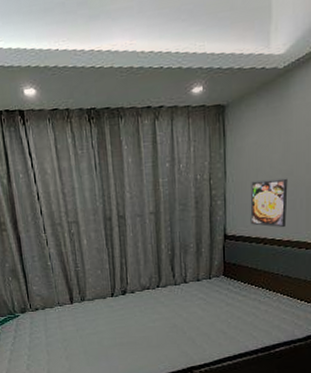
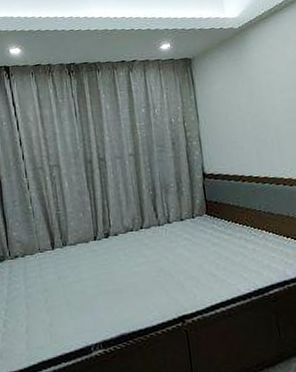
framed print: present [250,178,288,228] -> none [222,119,261,165]

